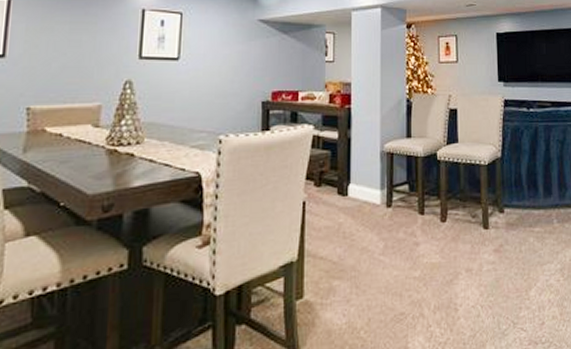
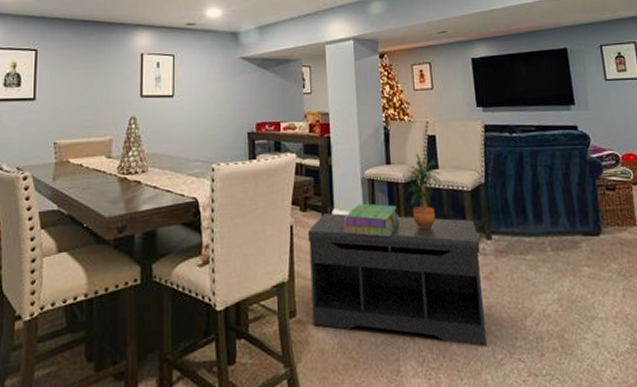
bench: none [321,188,493,319] -> present [307,213,487,347]
stack of books: none [359,177,416,212] -> present [343,203,399,237]
potted plant: none [425,127,460,204] -> present [407,153,442,229]

